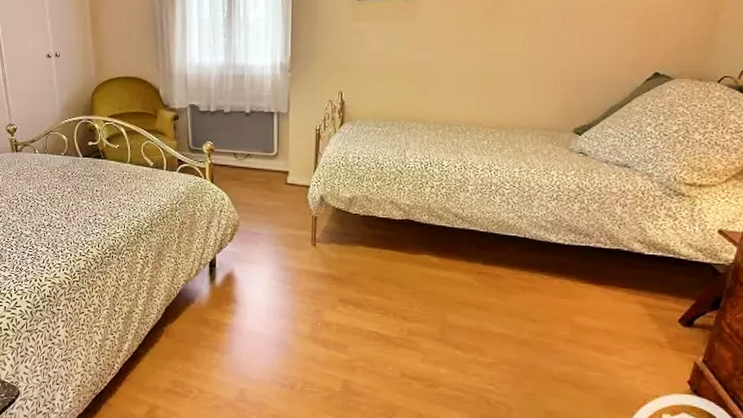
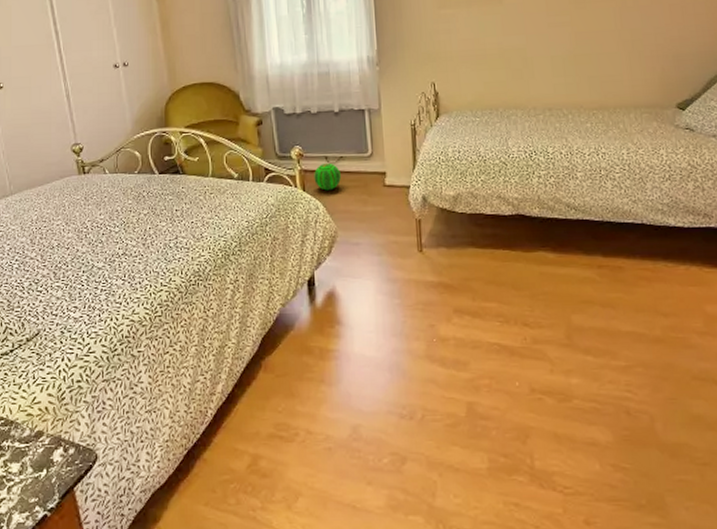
ball: none [222,158,247,184] -> present [314,162,341,191]

